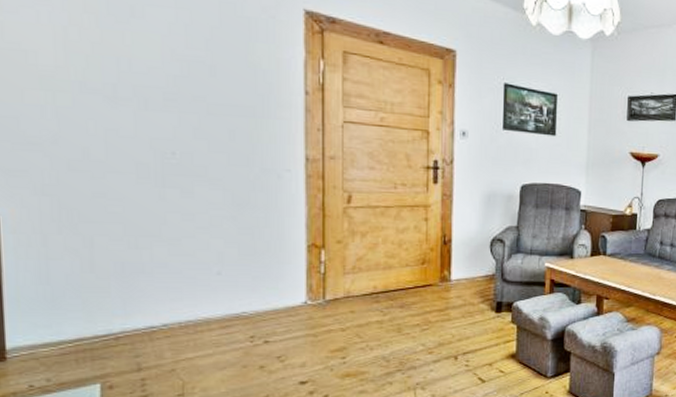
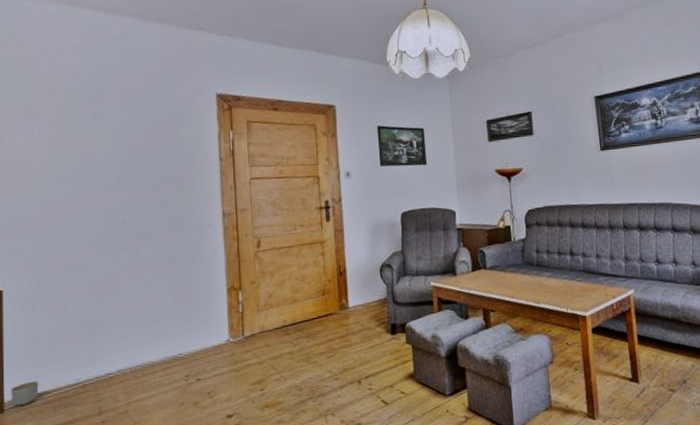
planter: none [15,327,55,355] -> present [11,381,39,407]

